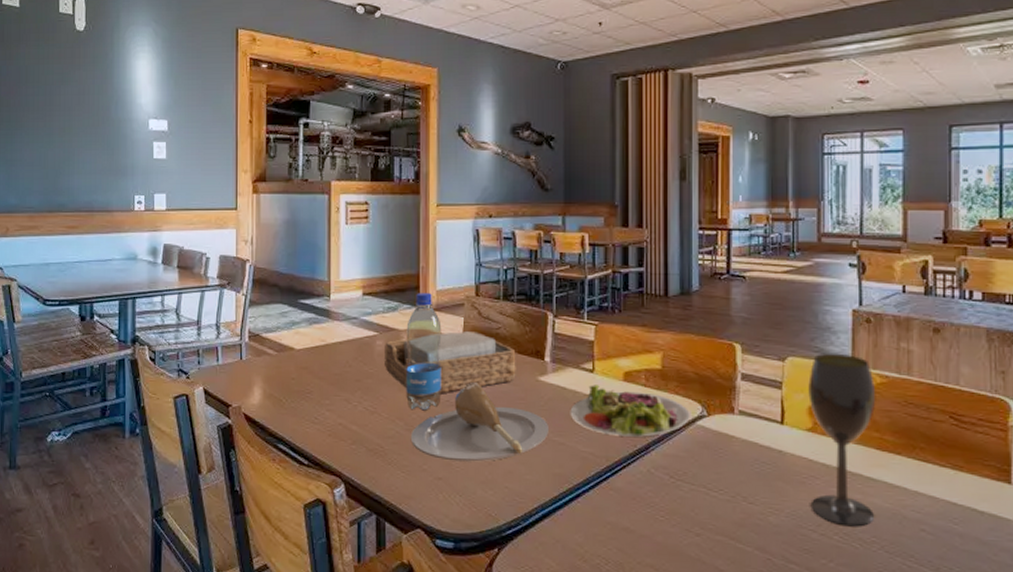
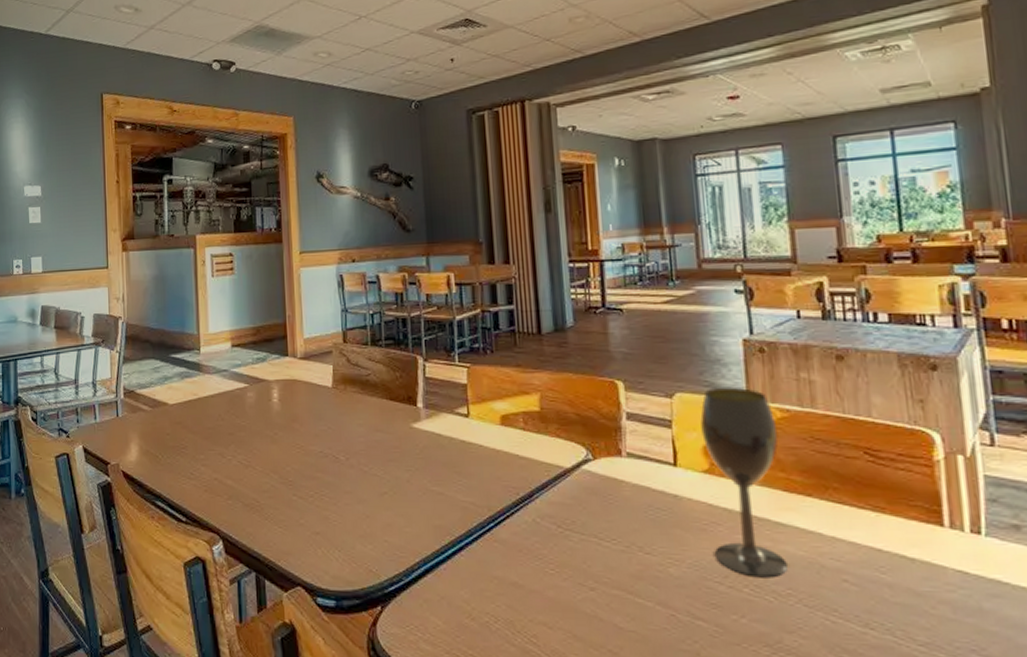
napkin holder: present [385,330,516,393] -> none [256,378,389,444]
bottle: present [406,293,442,412] -> none [276,342,315,464]
plate: present [410,381,548,462] -> none [285,431,426,515]
salad plate: present [570,385,690,438] -> none [447,430,574,485]

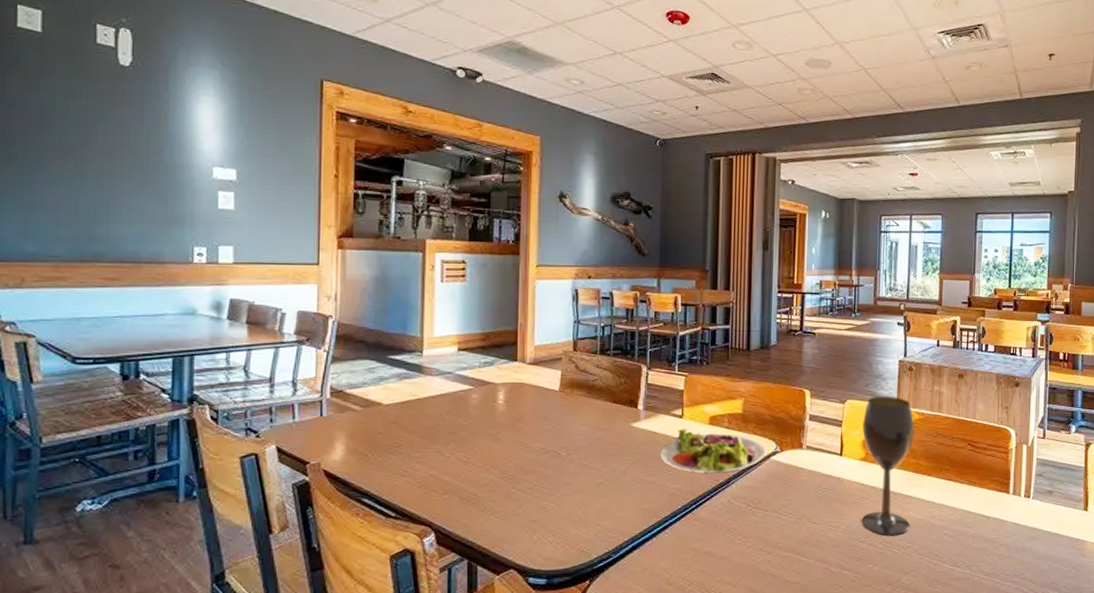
salad plate: none [447,430,574,485] -> present [660,429,766,474]

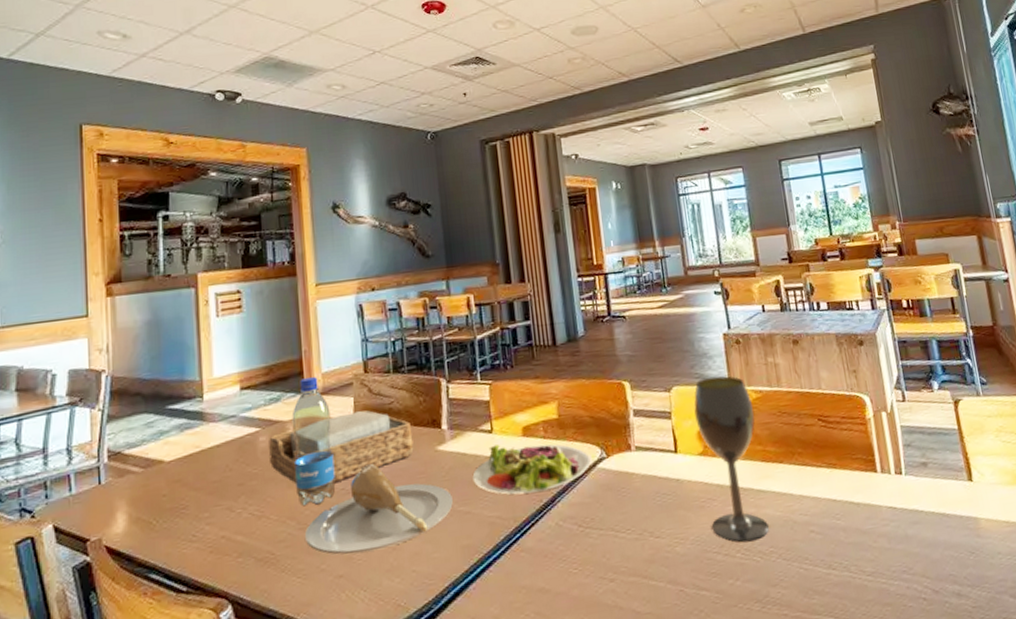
napkin holder: none [480,383,611,442] -> present [269,409,414,484]
bottle: none [501,348,539,460] -> present [291,377,336,507]
plate: none [505,429,640,504] -> present [304,463,453,555]

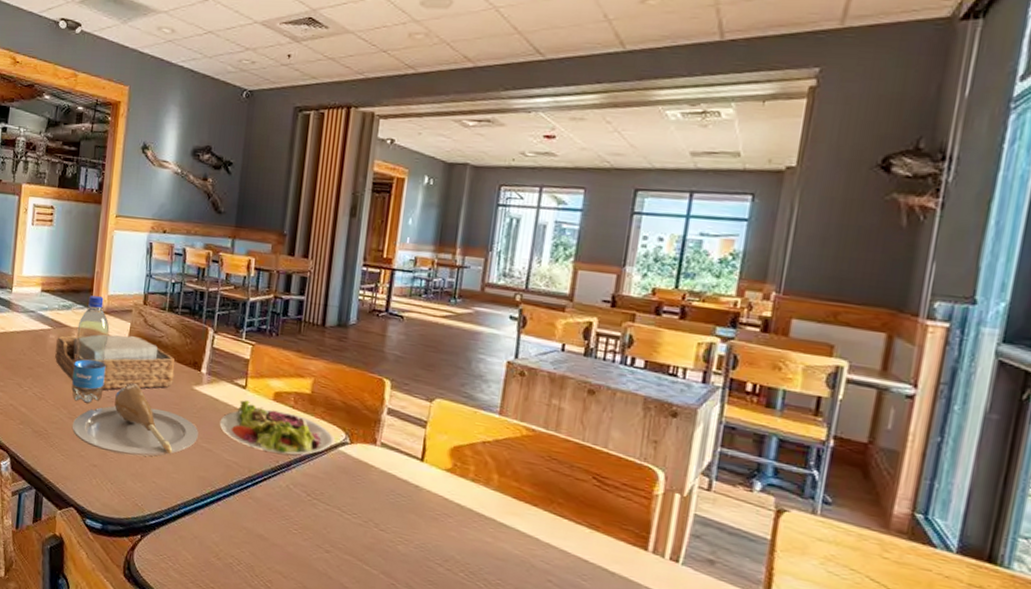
wine glass: present [693,376,769,542] -> none [440,399,521,568]

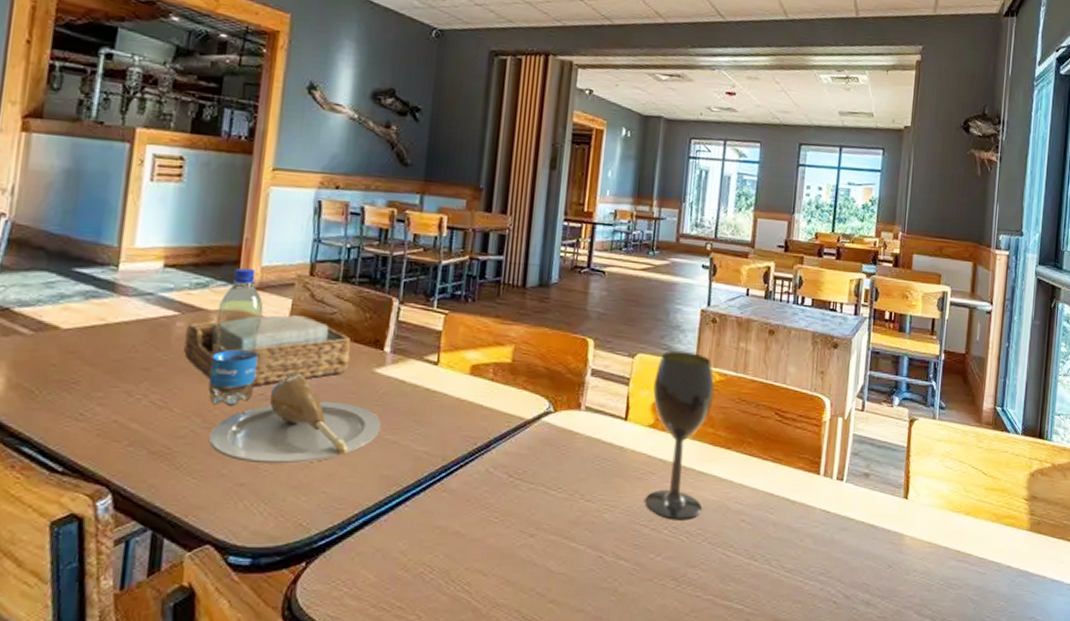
salad plate: present [219,400,333,455] -> none [407,378,536,436]
wine glass: none [440,399,521,568] -> present [645,350,715,520]

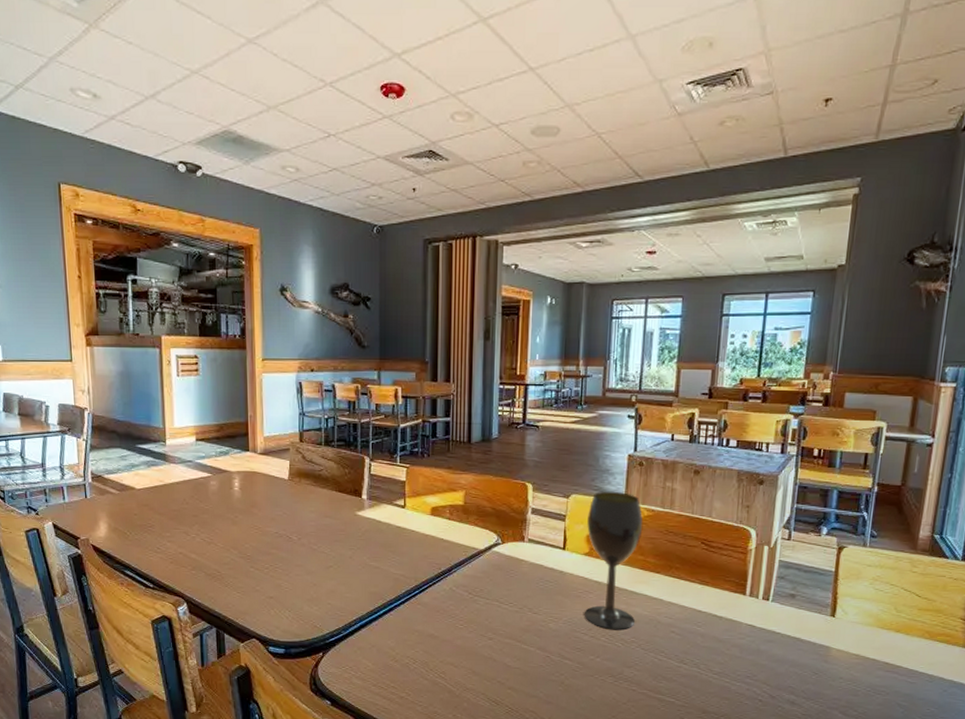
napkin holder: present [184,314,352,385] -> none [218,472,337,526]
bottle: present [208,268,264,407] -> none [237,439,271,542]
plate: present [208,372,381,464] -> none [244,516,365,583]

